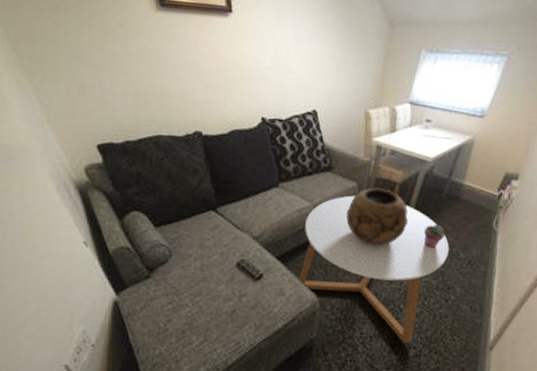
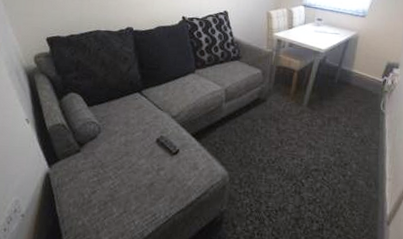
coffee table: present [299,195,450,344] -> none [211,80,343,217]
decorative bowl: present [346,188,408,246] -> none [253,74,306,125]
potted succulent: present [424,224,446,249] -> none [320,106,340,128]

